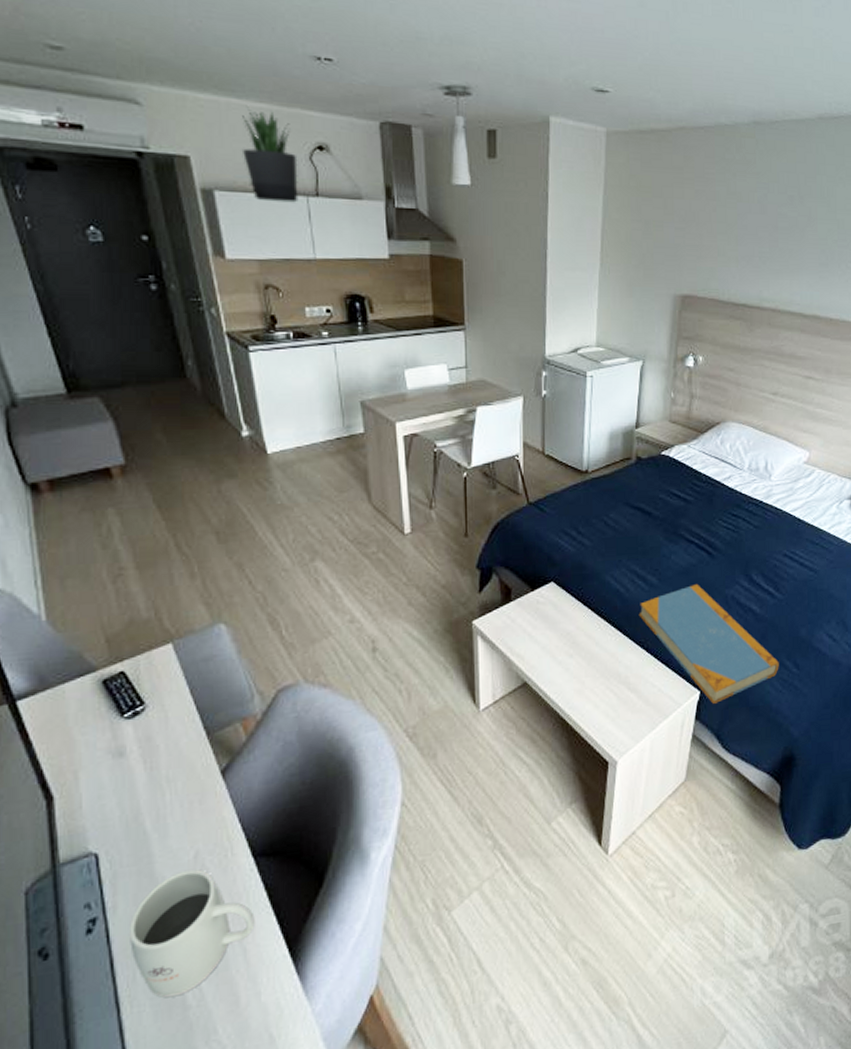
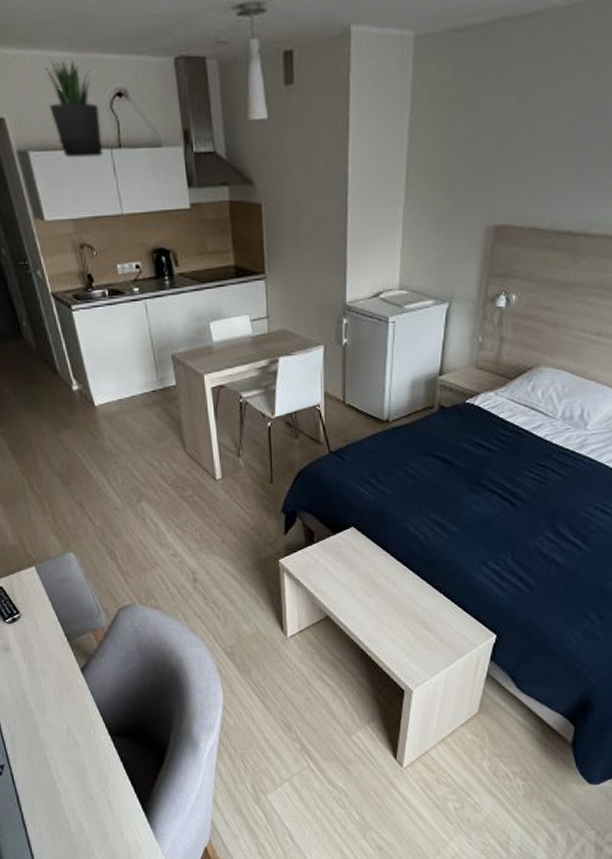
mug: present [130,869,255,999] -> none [27,739,115,826]
book: present [638,583,779,704] -> none [437,533,582,647]

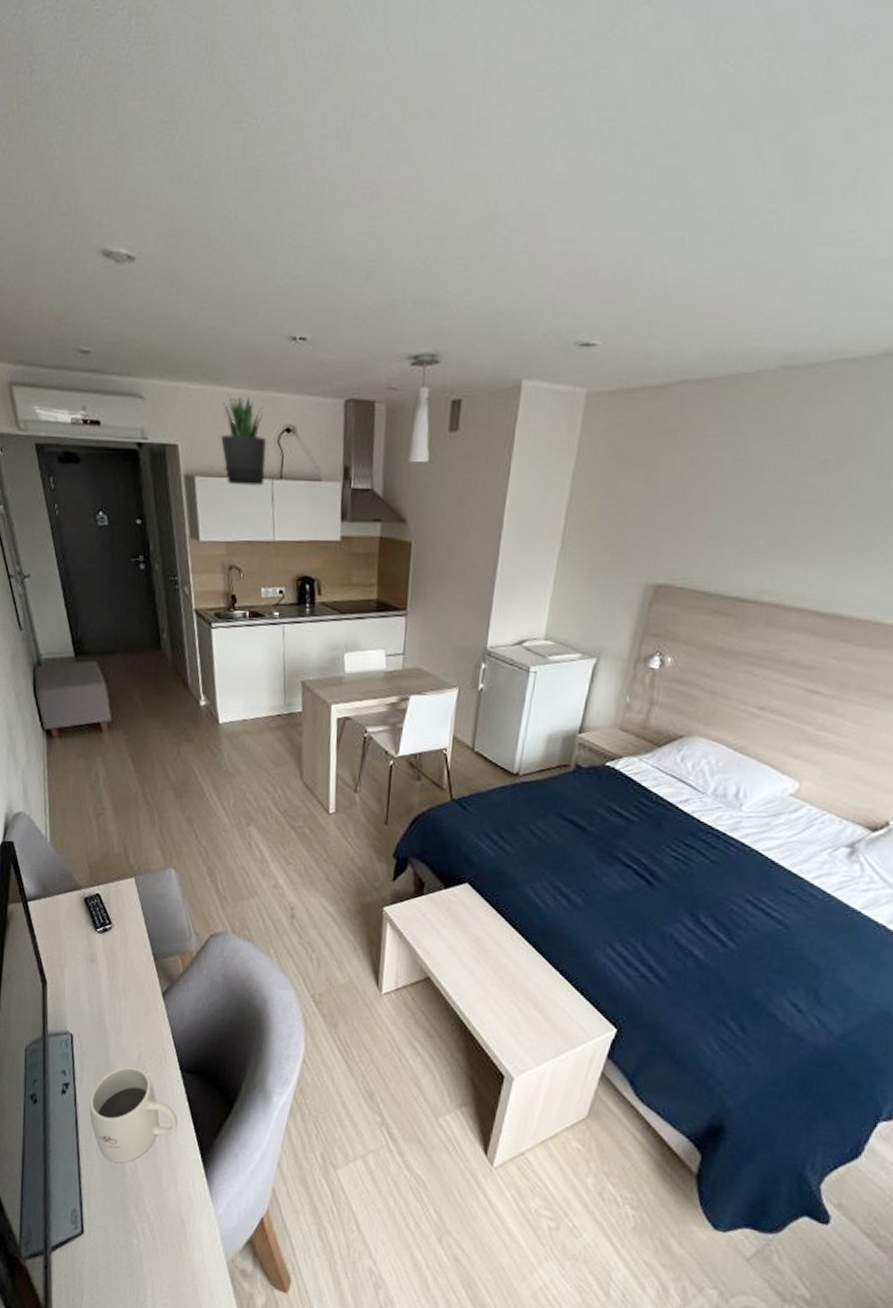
mug: none [27,739,115,826] -> present [89,1066,178,1164]

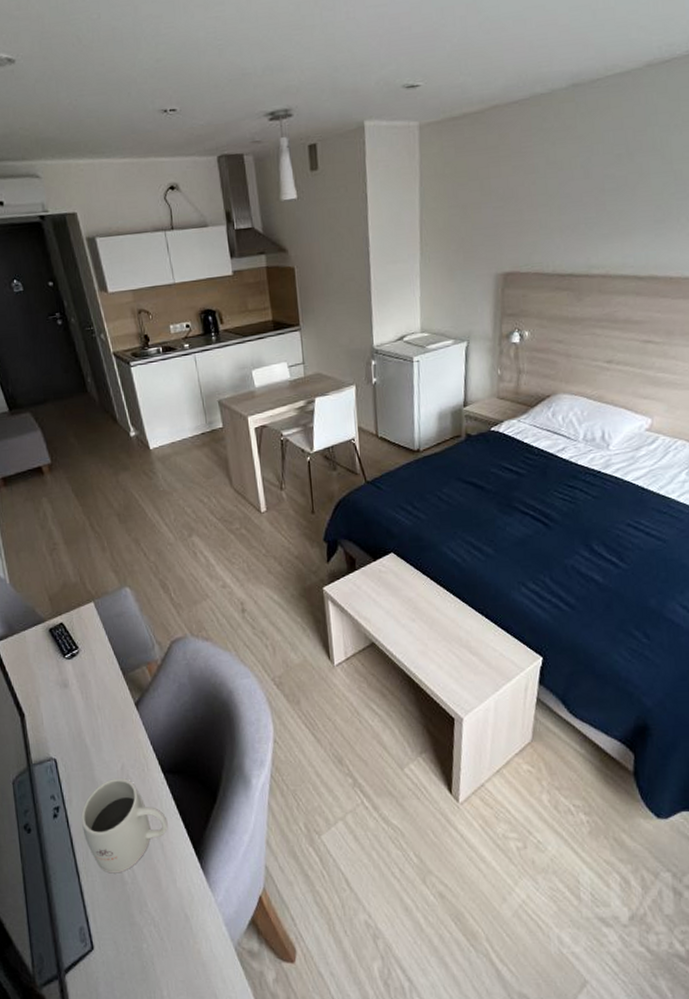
planter: present [221,393,266,486] -> none [112,163,158,241]

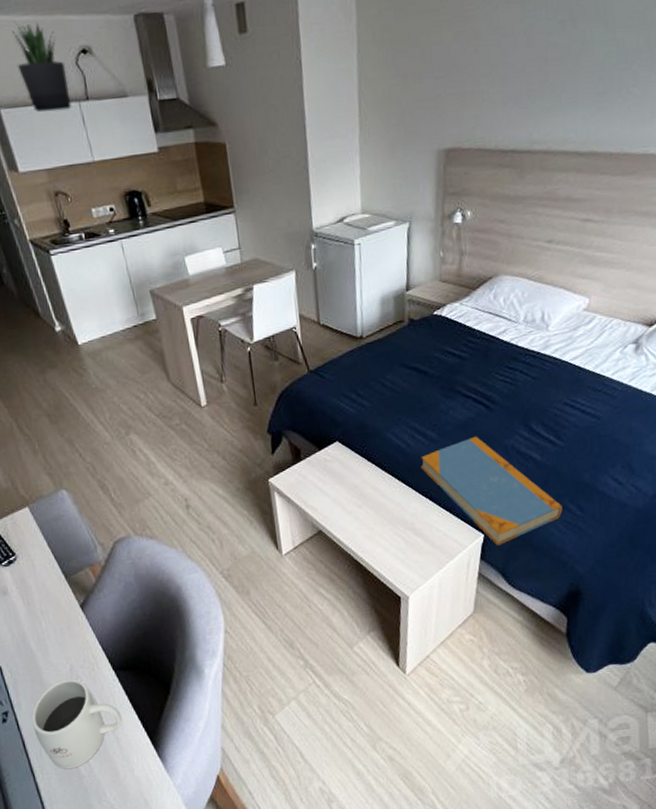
planter: none [112,163,158,241] -> present [12,21,72,112]
book: none [476,553,627,670] -> present [420,436,563,545]

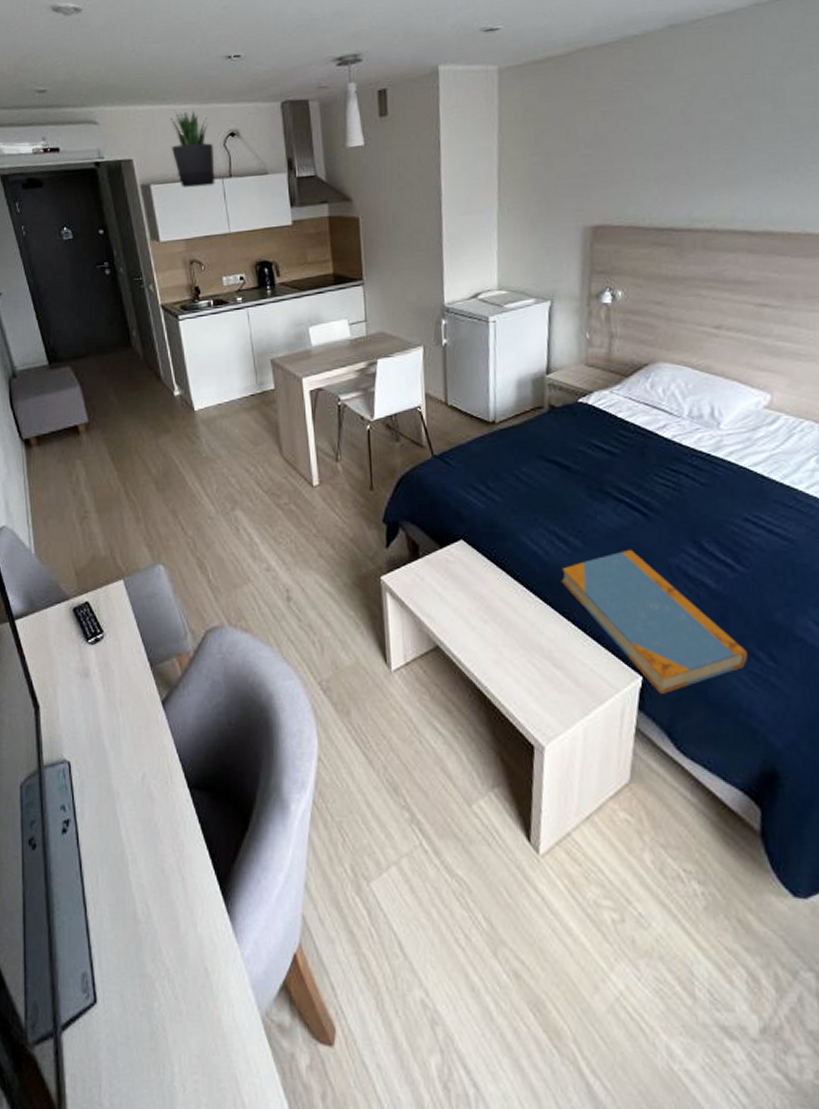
mug: present [31,678,122,770] -> none [93,790,191,909]

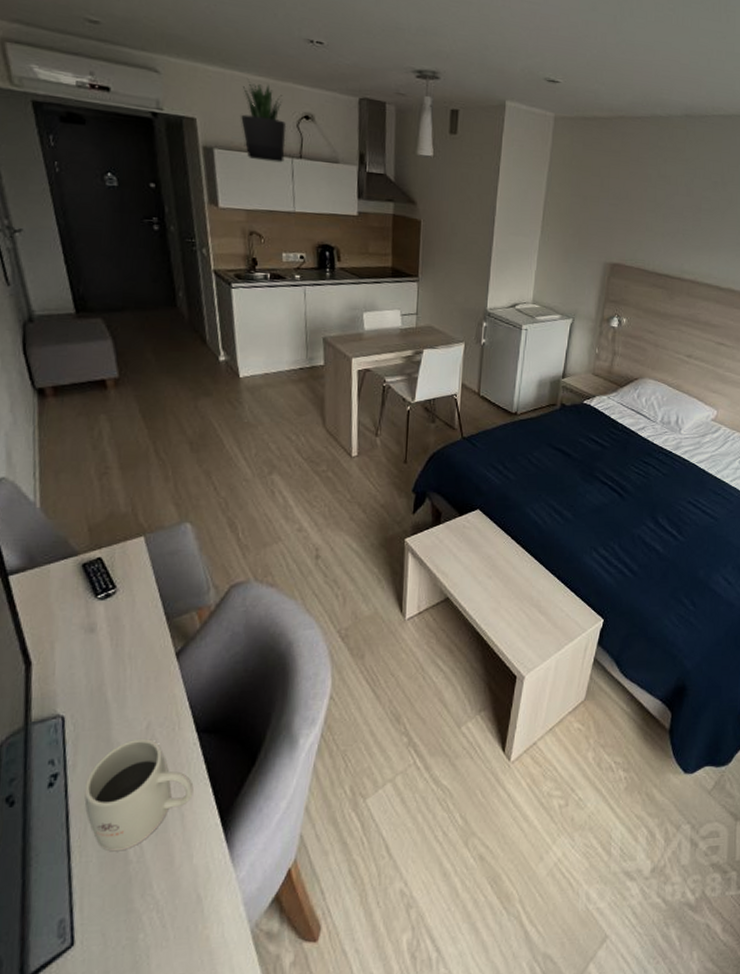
mug: none [93,790,191,909] -> present [84,738,194,852]
book: present [561,549,748,694] -> none [553,521,677,632]

